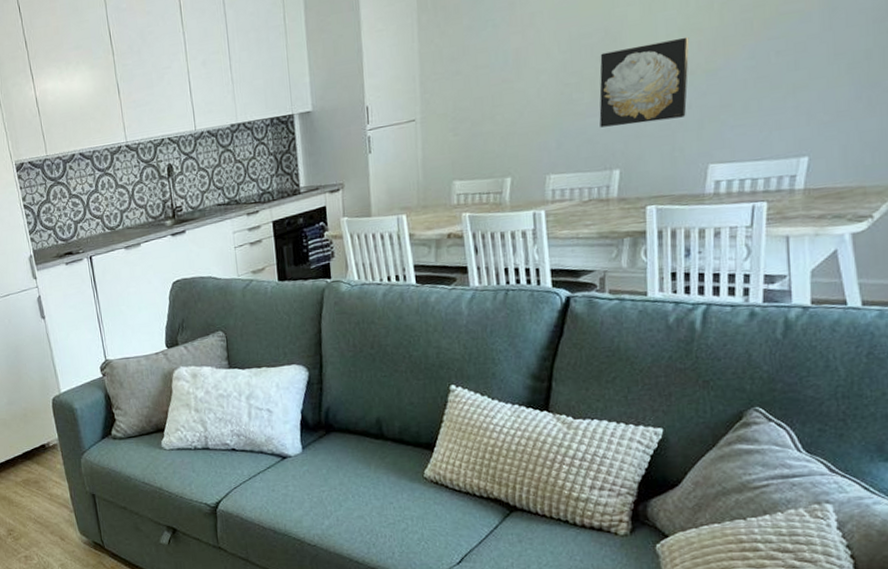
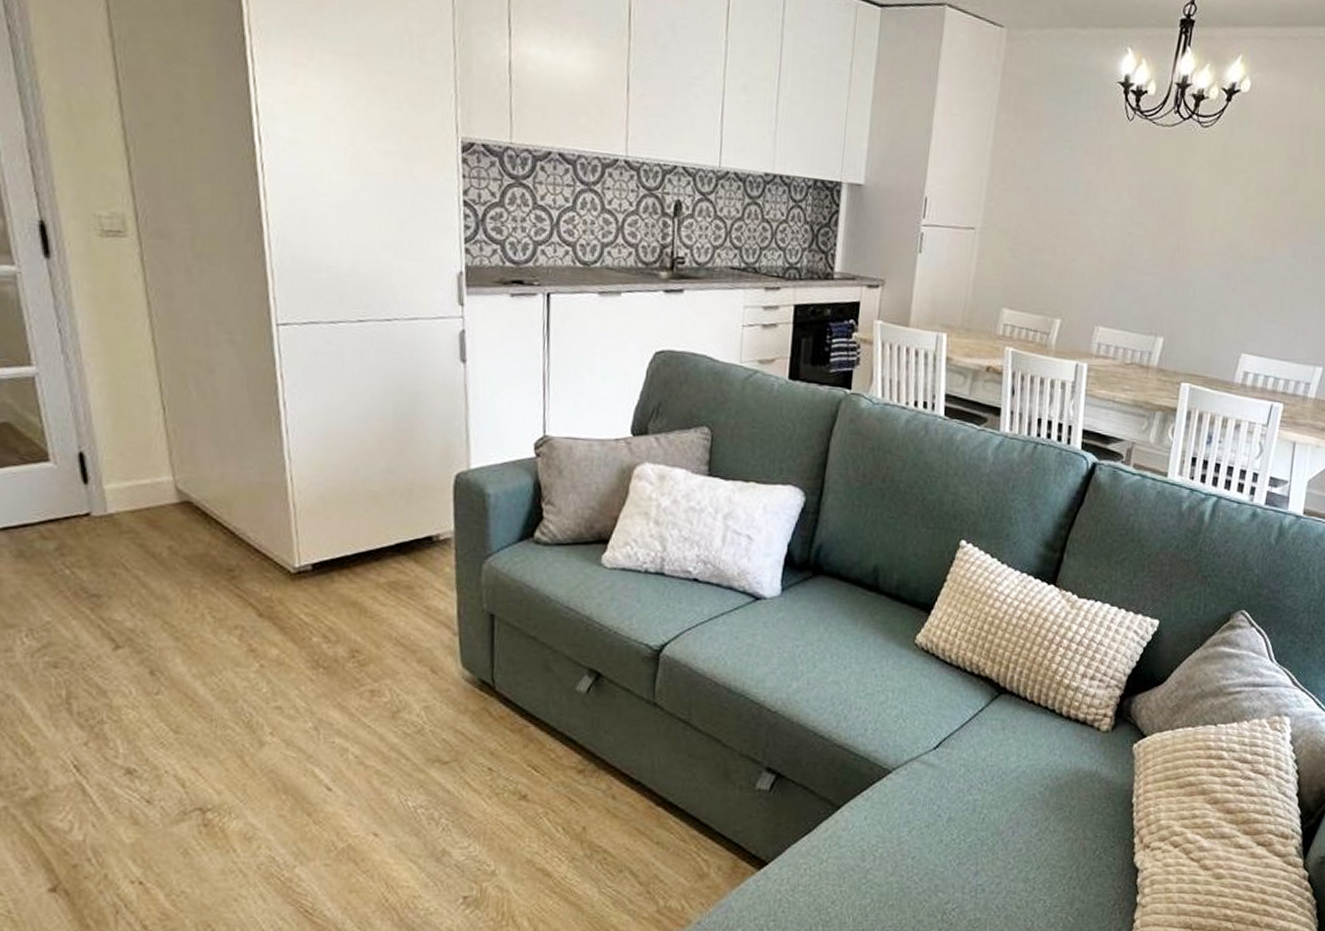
wall art: present [599,36,690,128] -> none [1153,210,1245,299]

